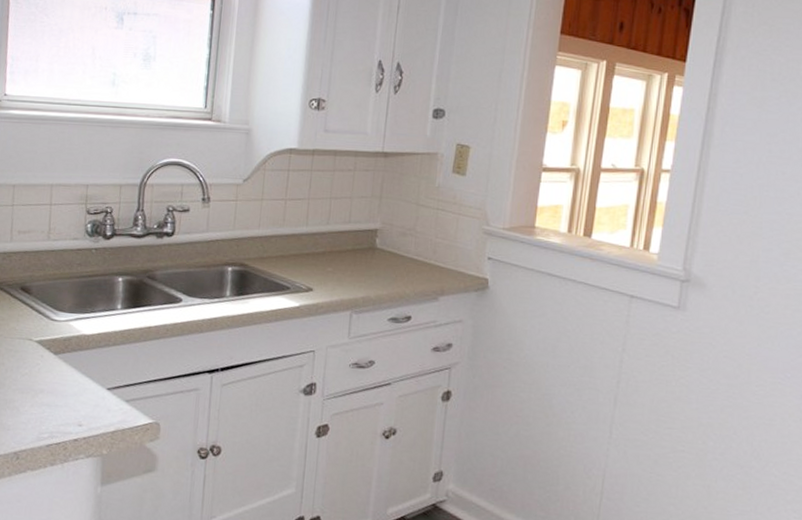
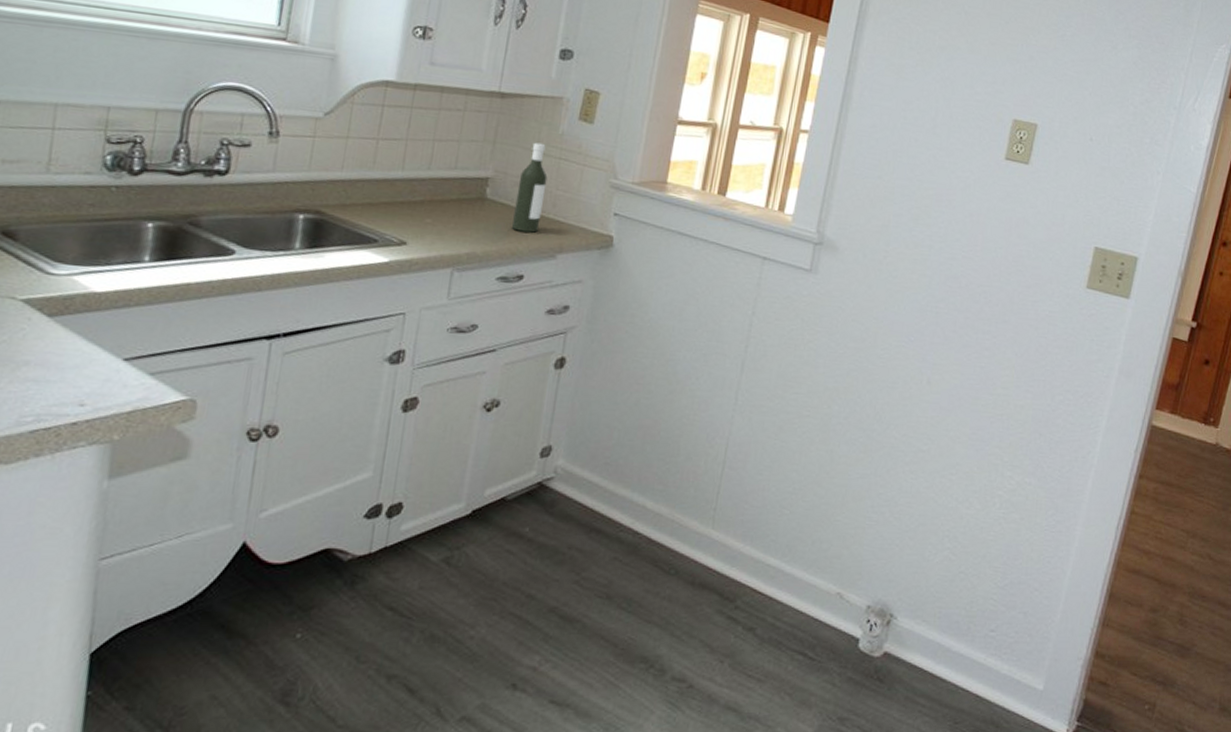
bottle: none [398,195,428,278] -> present [511,142,548,233]

